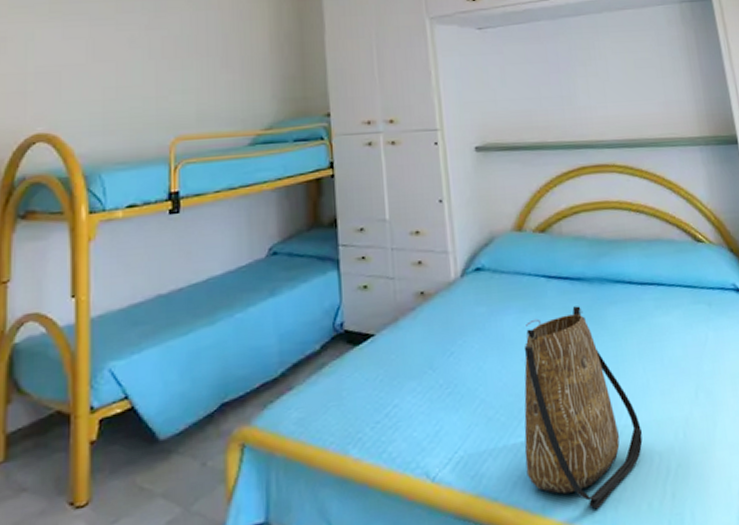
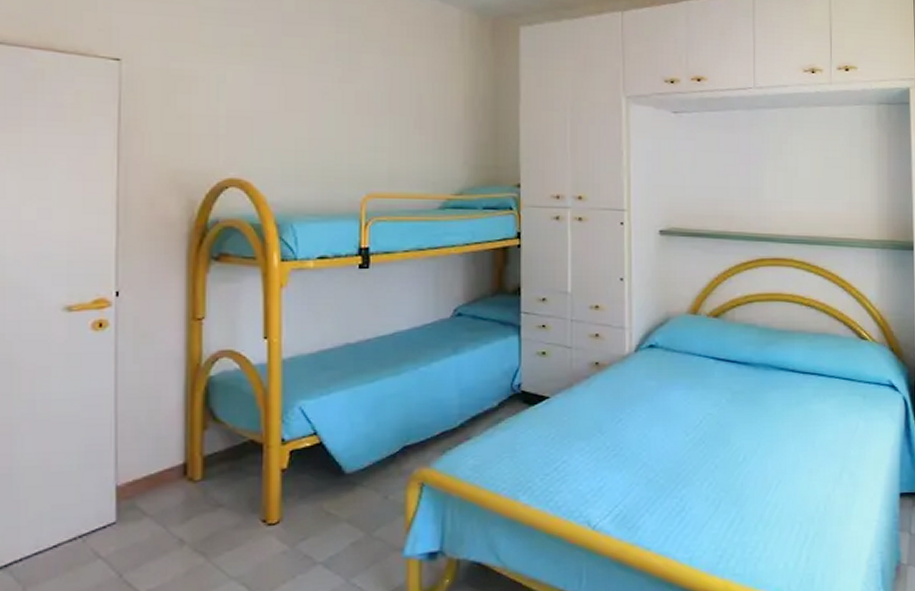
tote bag: present [523,306,643,509] -> none [678,388,788,564]

